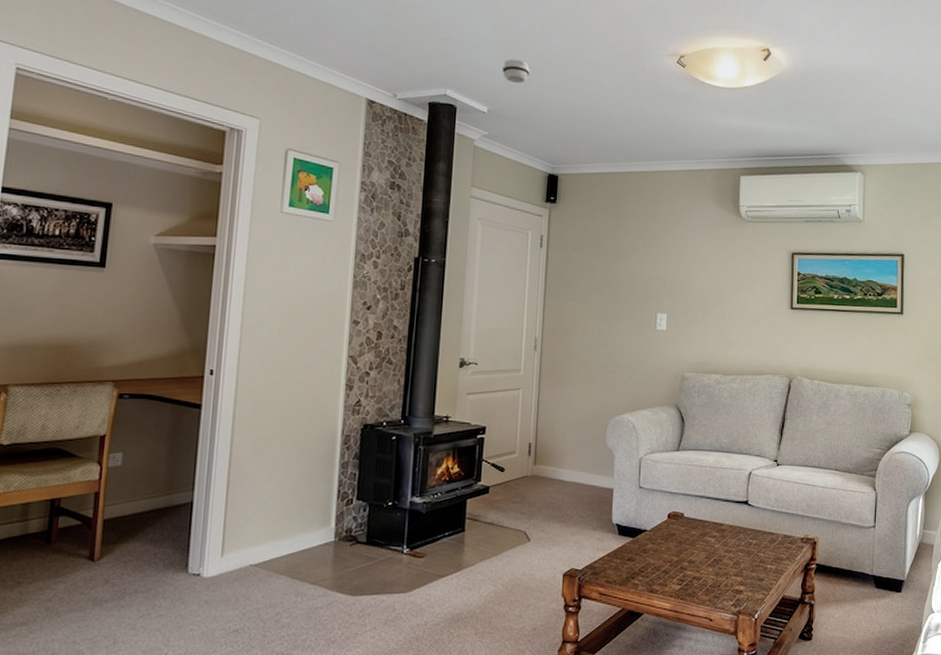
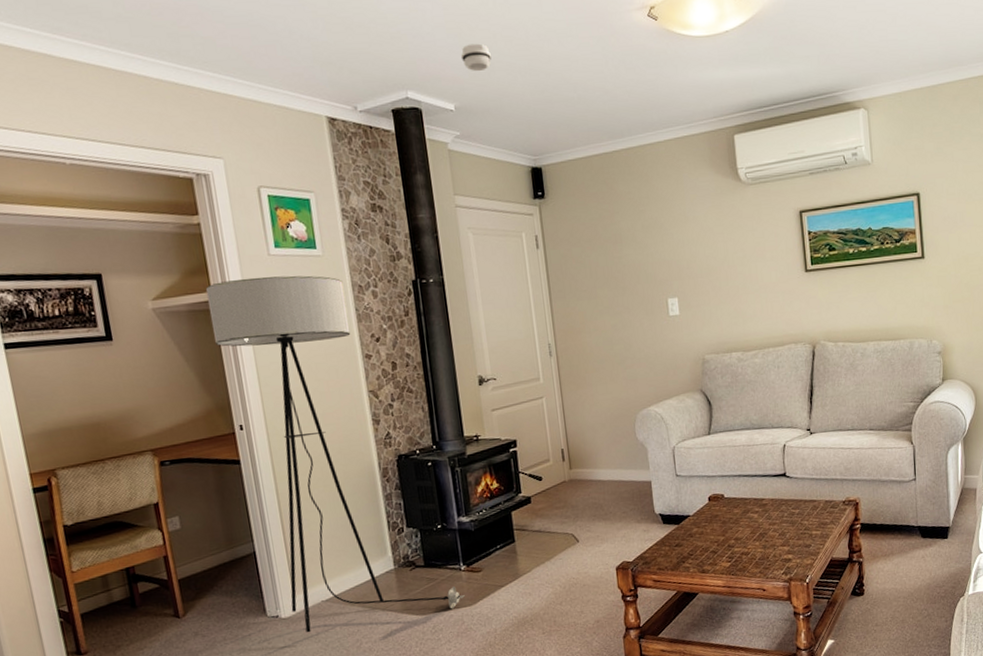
floor lamp: none [206,229,401,598] -> present [205,275,465,633]

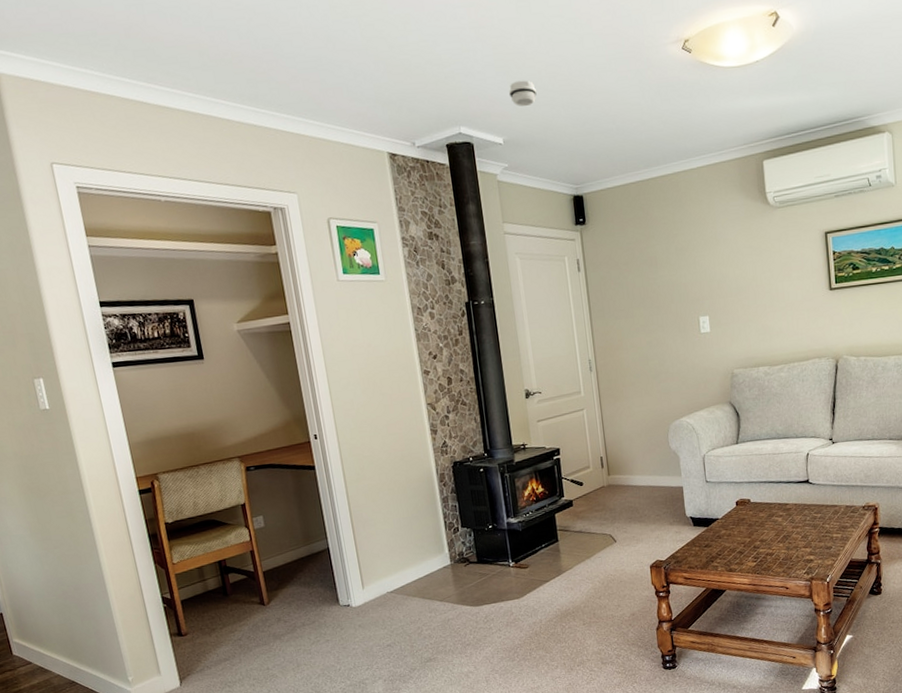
floor lamp: present [205,275,465,633] -> none [283,299,514,621]

